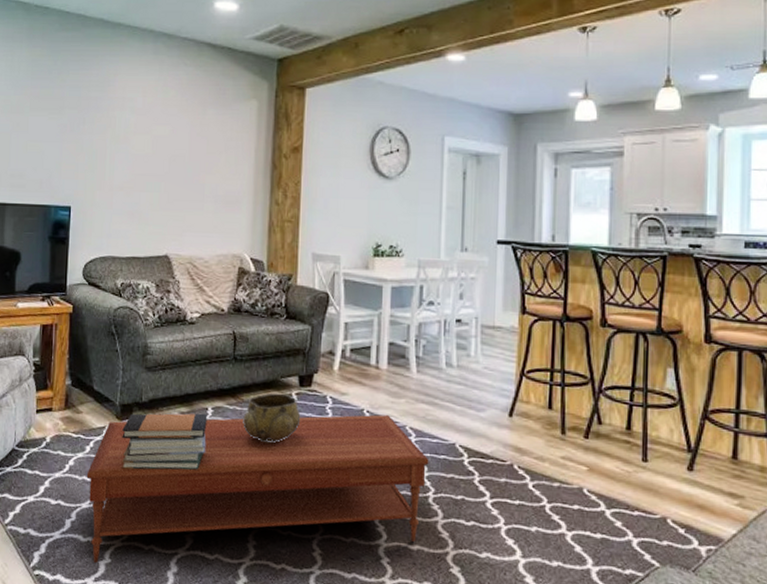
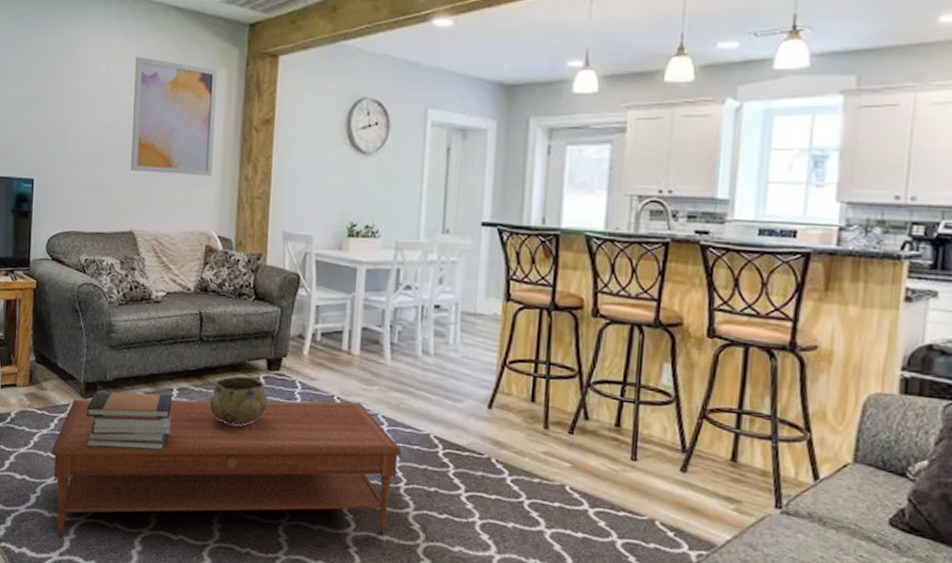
wall art: none [166,90,249,201] -> present [131,57,218,176]

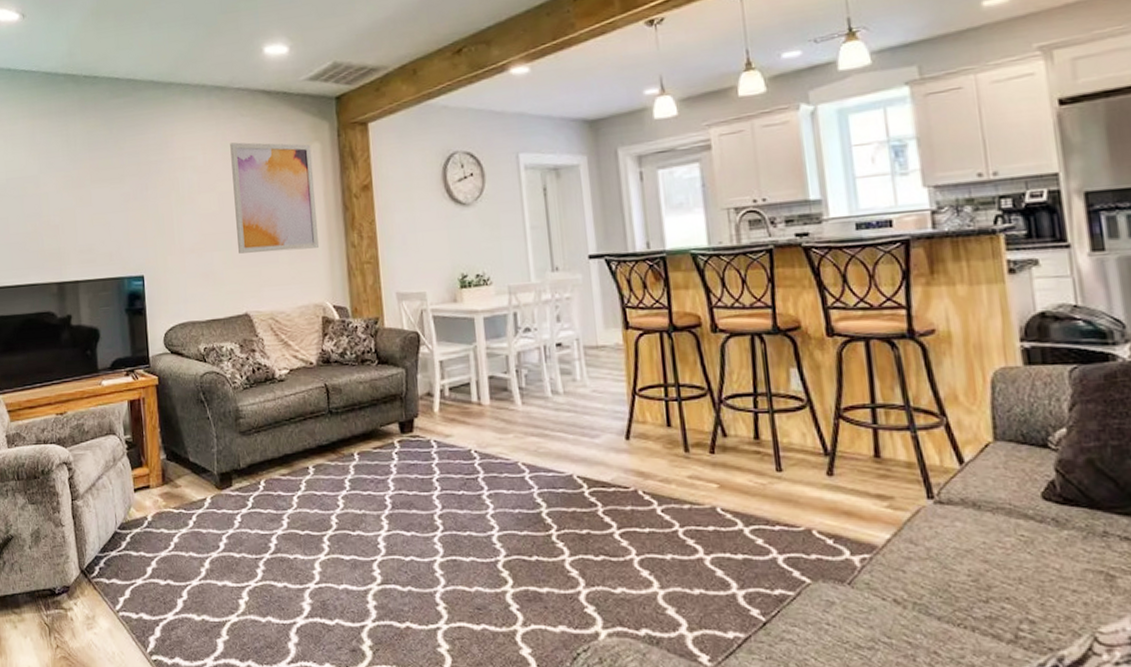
coffee table: present [51,398,402,538] -> none [193,453,548,641]
book stack: present [85,392,173,451] -> none [223,473,313,540]
decorative bowl: present [208,375,269,427] -> none [346,443,407,497]

